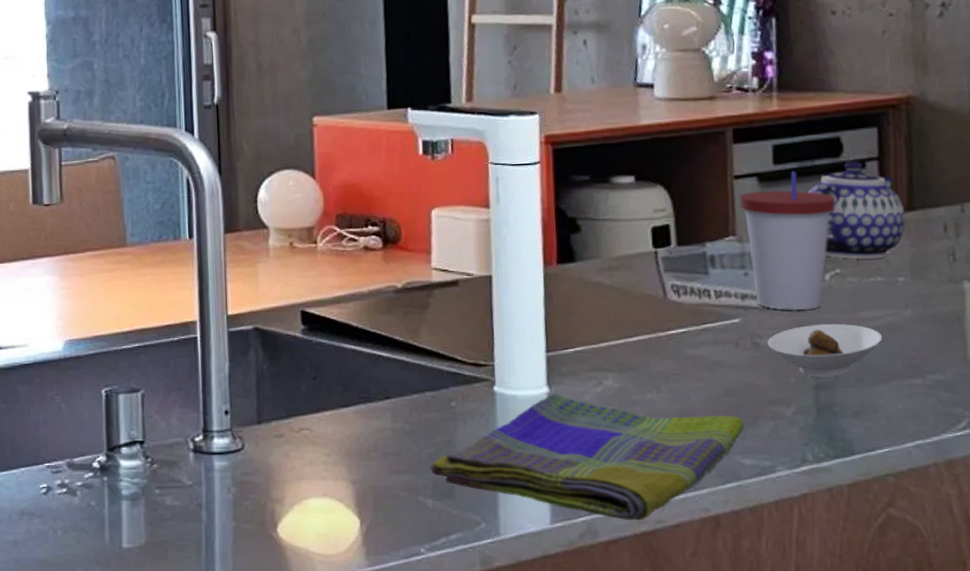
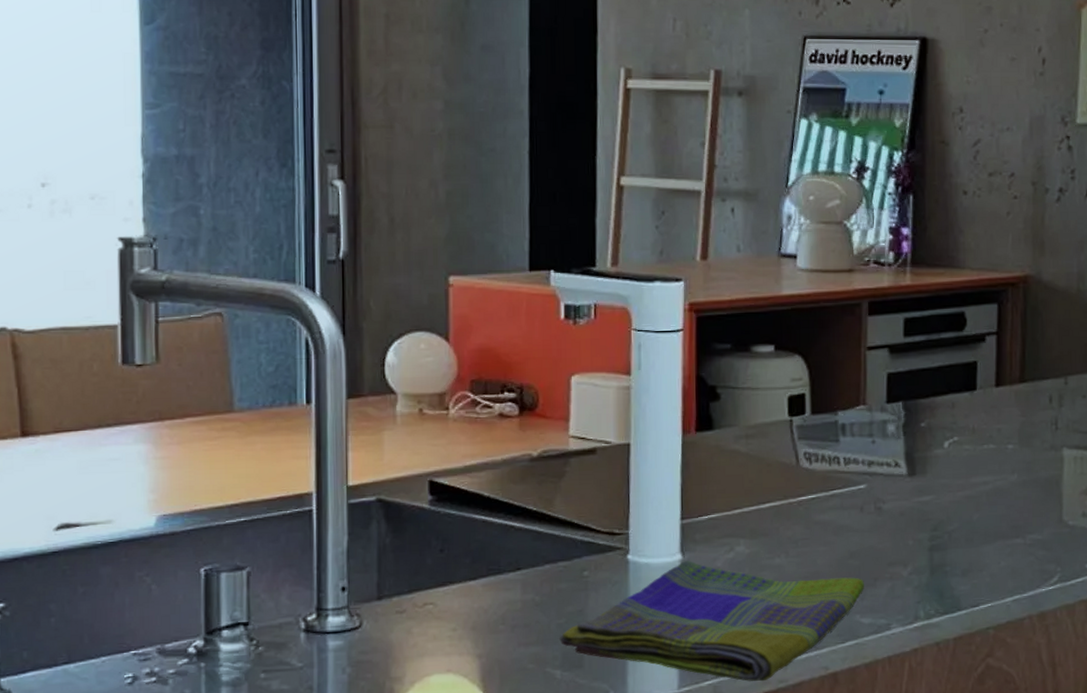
cup: present [739,171,836,311] -> none [871,343,957,477]
saucer: present [767,323,883,377] -> none [889,488,991,539]
teapot: present [808,160,905,259] -> none [933,334,1016,427]

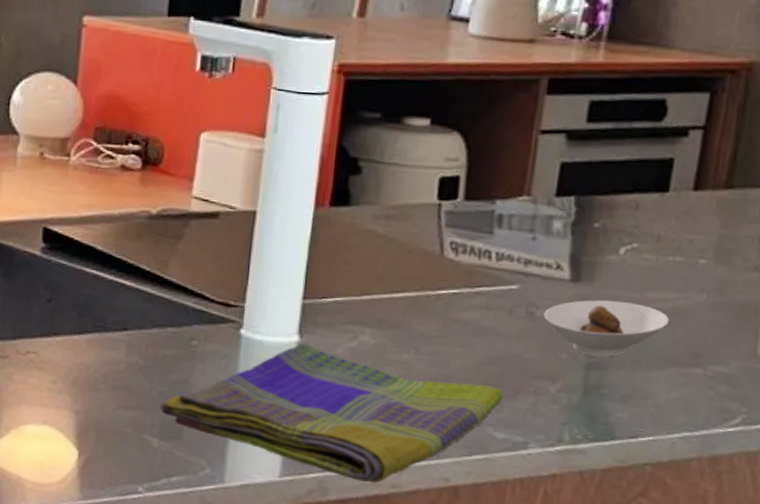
saucer: none [889,488,991,539] -> present [543,300,670,357]

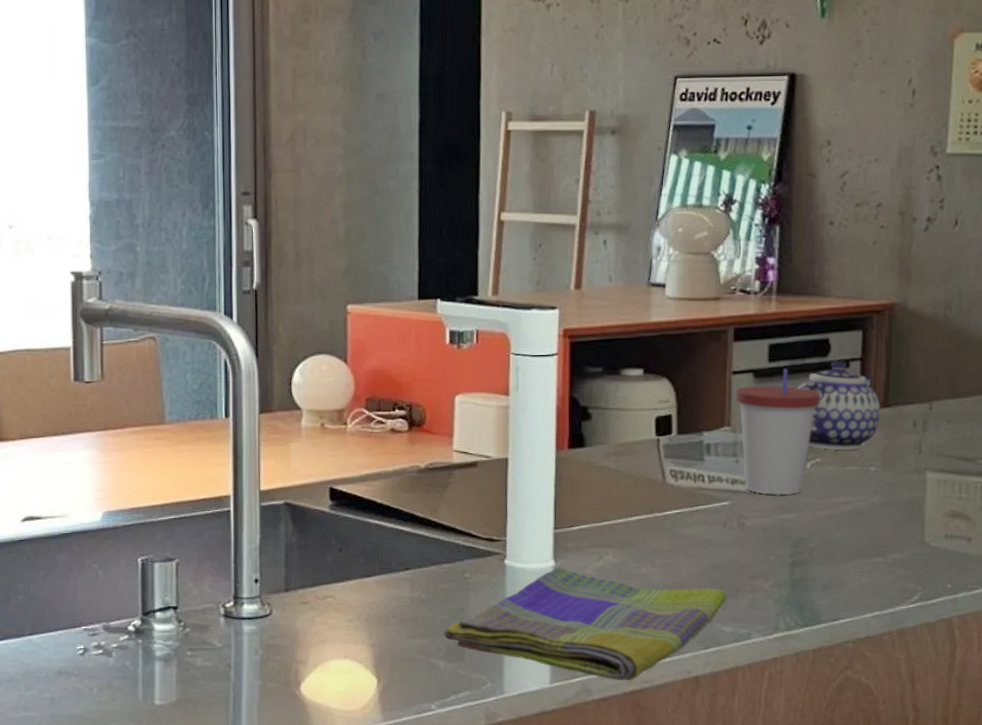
cup: none [539,132,647,284] -> present [735,368,820,496]
saucer: present [543,300,670,357] -> none [752,507,853,555]
teapot: none [619,126,721,236] -> present [797,360,880,449]

